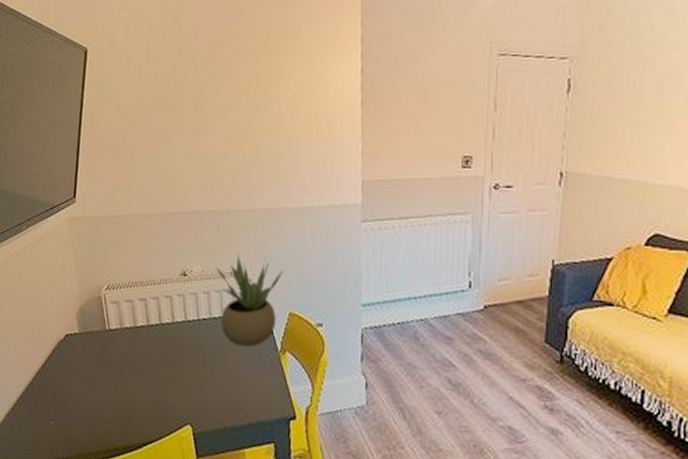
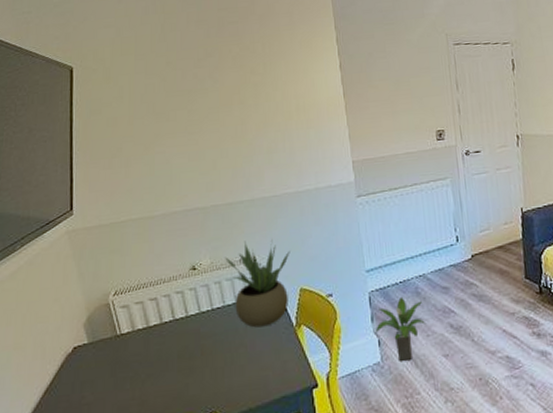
potted plant: none [364,339,422,410] -> present [376,296,427,361]

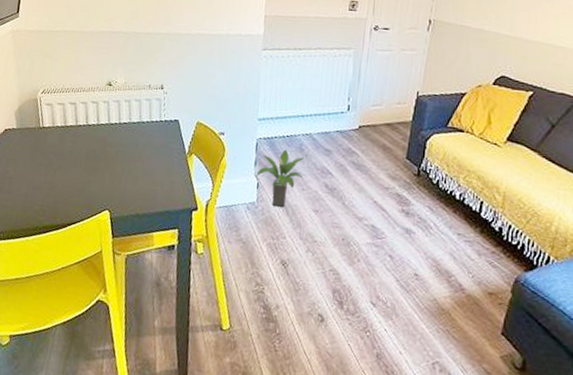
potted plant: present [225,239,290,328] -> none [137,69,194,148]

